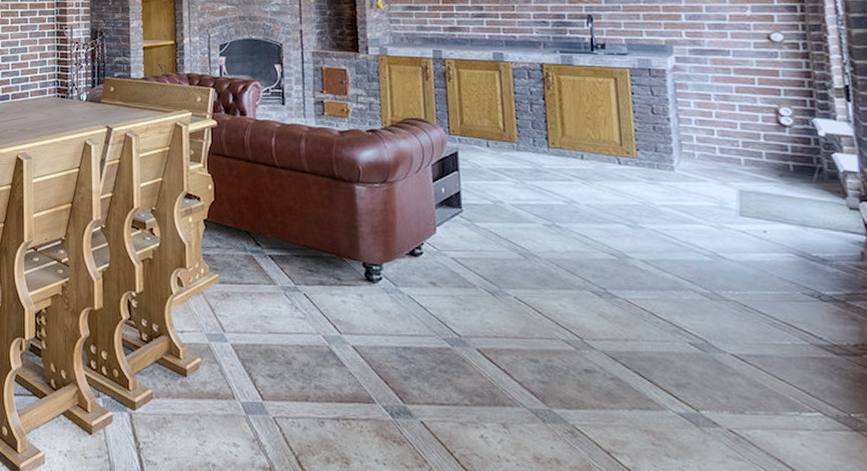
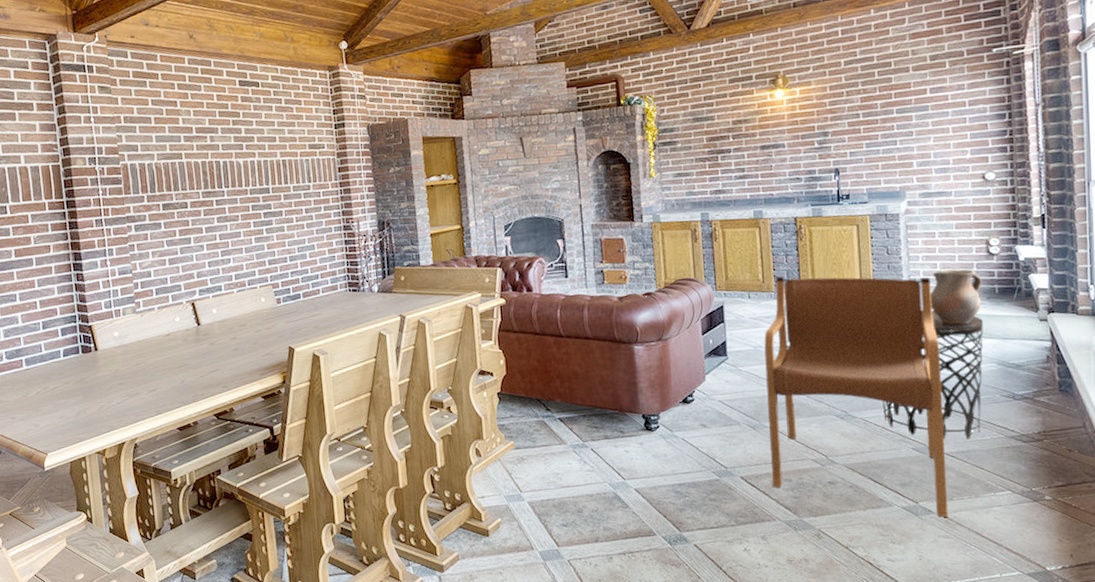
armchair: none [505,126,740,435] -> present [764,276,949,518]
side table: none [650,182,778,342] -> present [883,310,983,440]
ceramic pitcher: none [706,137,773,204] -> present [930,269,982,325]

